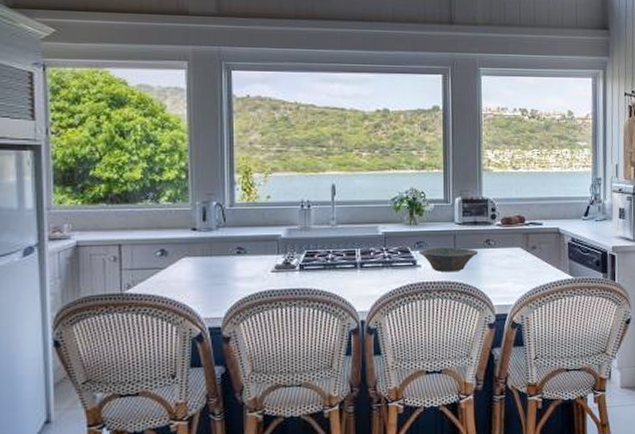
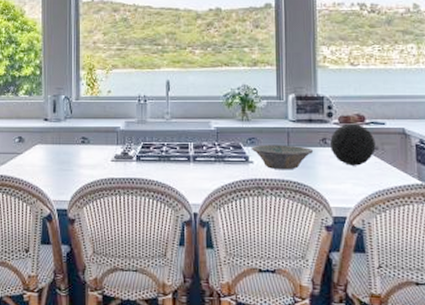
decorative orb: none [494,224,534,265] -> present [330,123,376,166]

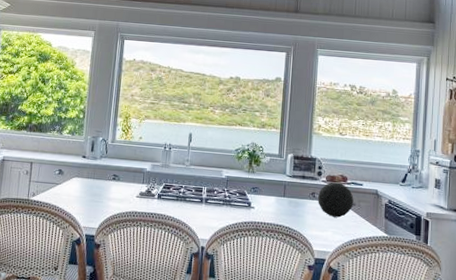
bowl: present [251,144,314,170] -> none [253,193,304,217]

